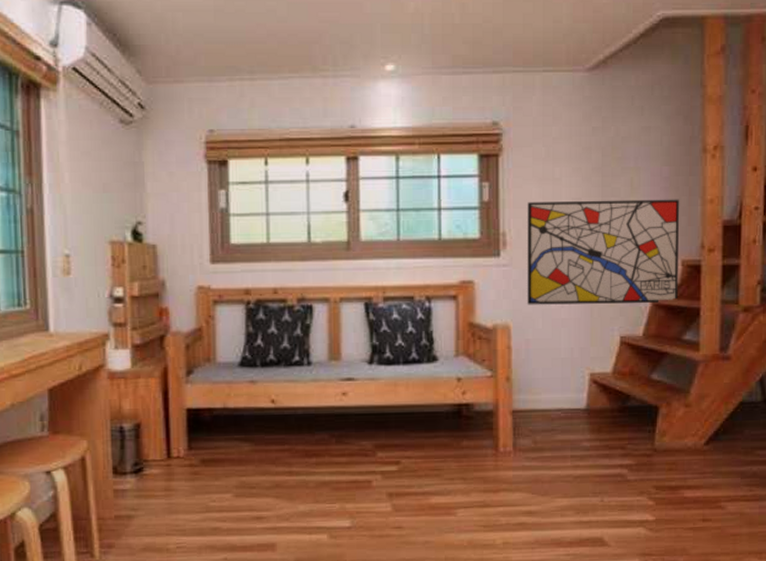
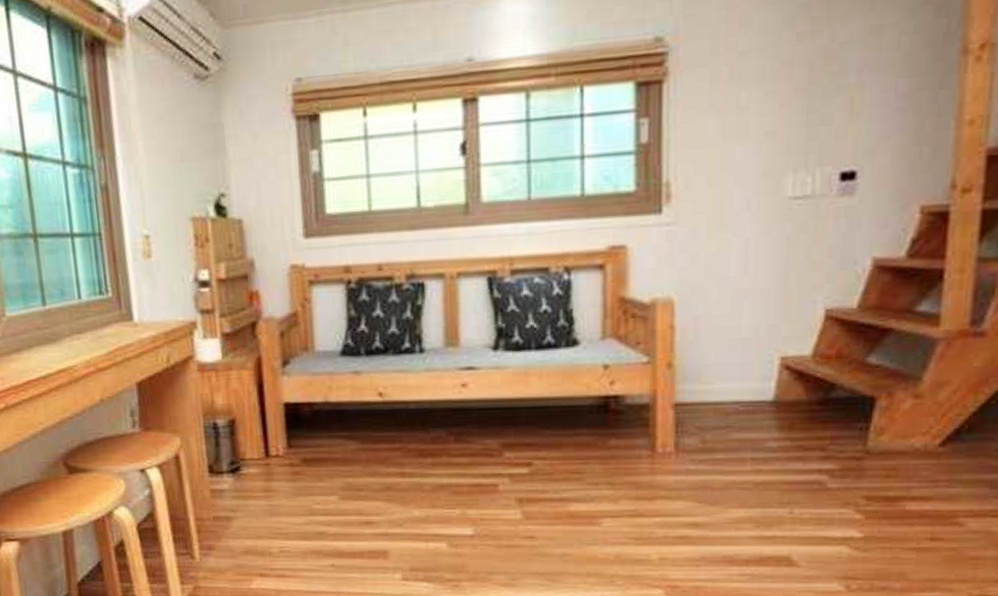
wall art: present [527,199,679,305] -> none [697,123,921,273]

